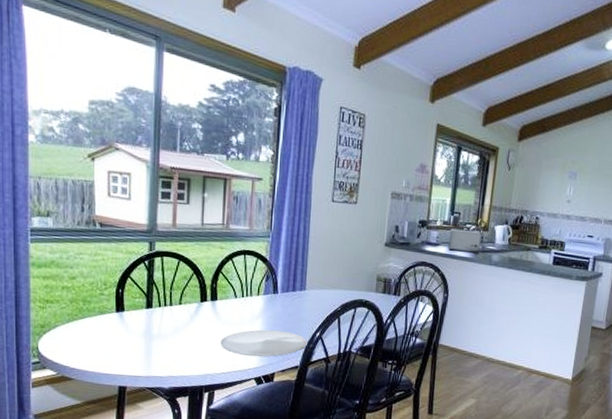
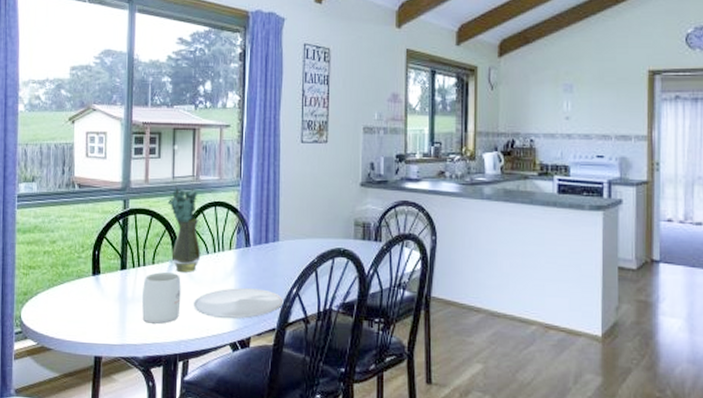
mug: none [168,312,208,359] -> present [142,272,181,324]
vase: none [196,232,229,314] -> present [167,186,201,272]
toaster: present [448,228,483,254] -> none [431,160,470,188]

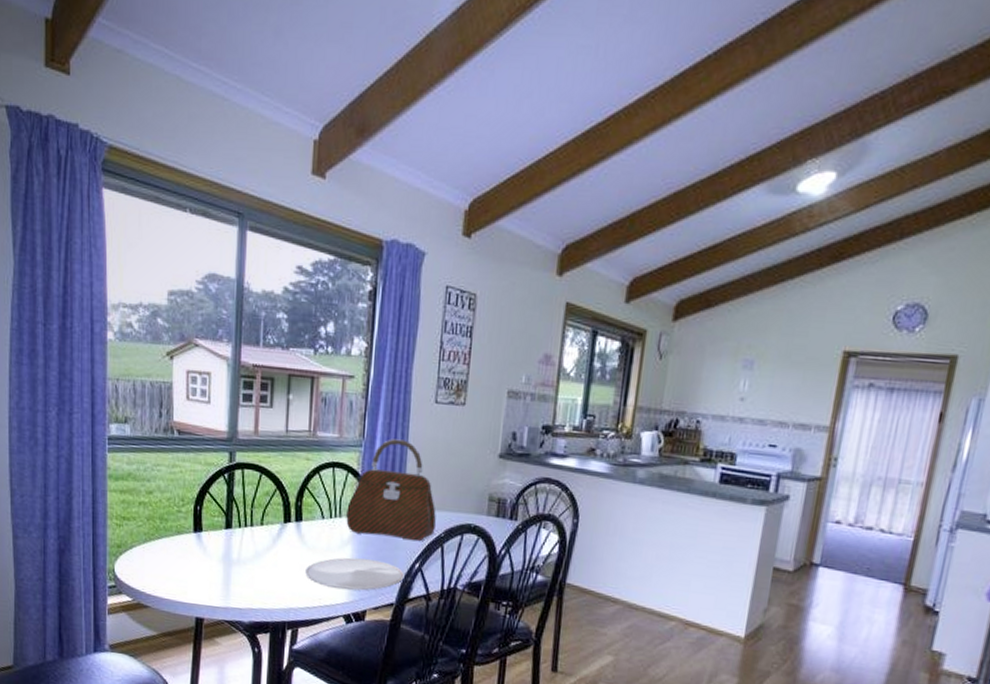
mug: present [142,272,181,324] -> none [248,534,292,589]
vase: present [167,186,201,272] -> none [279,441,316,537]
handbag: none [228,177,309,268] -> present [346,439,436,542]

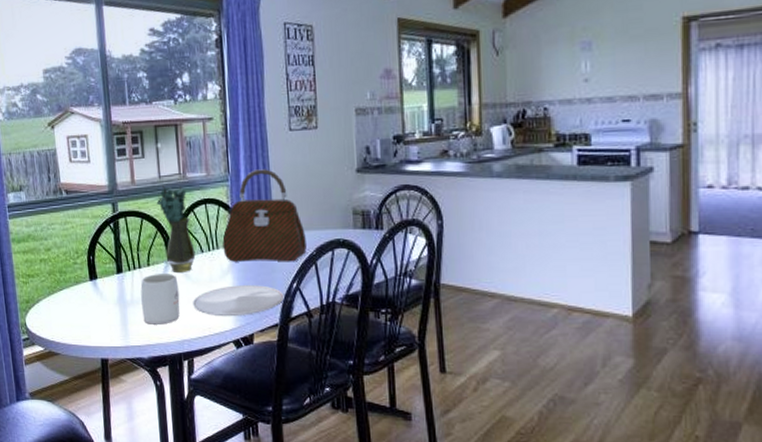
mug: none [248,534,292,589] -> present [140,274,180,325]
vase: none [279,441,316,537] -> present [156,185,196,272]

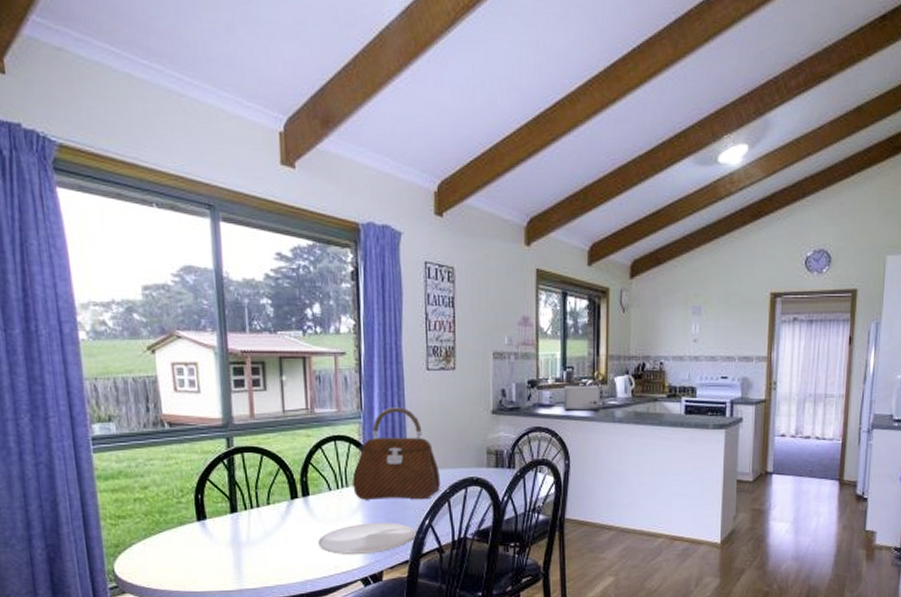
mug: present [140,274,180,325] -> none [258,512,304,566]
vase: present [156,185,196,272] -> none [279,420,323,511]
toaster: none [433,138,476,168] -> present [564,385,602,412]

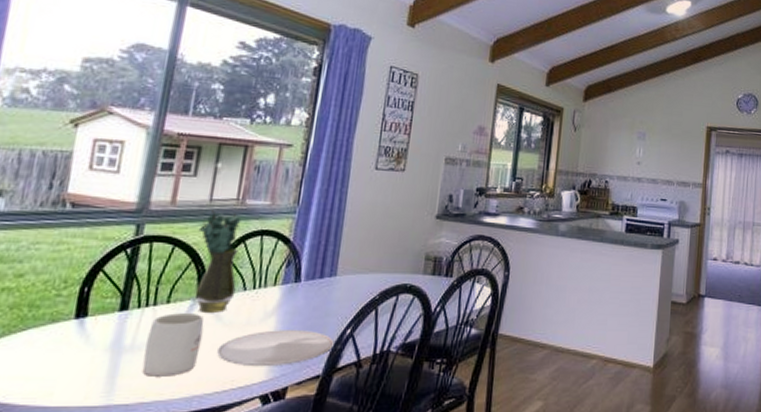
mug: none [258,512,304,566] -> present [142,313,204,377]
vase: none [279,420,323,511] -> present [195,210,242,313]
handbag: present [352,407,440,500] -> none [271,204,372,306]
toaster: present [564,385,602,412] -> none [509,196,548,224]

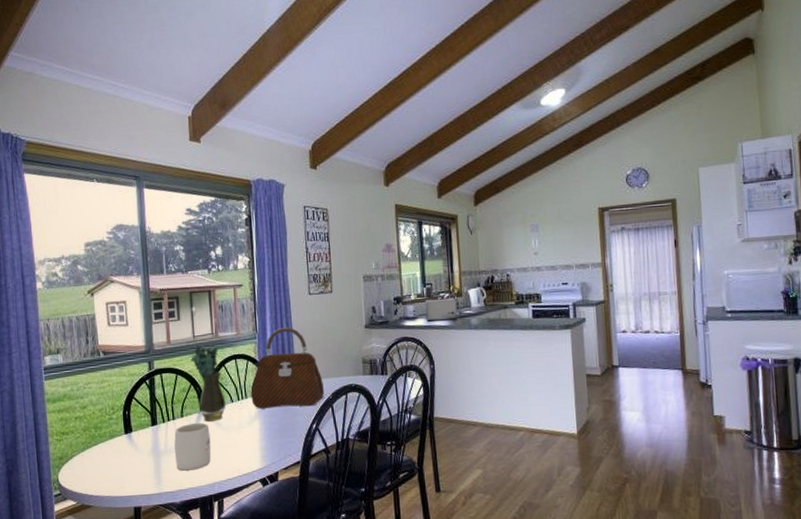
plate: present [217,330,334,367] -> none [223,428,305,459]
handbag: none [271,204,372,306] -> present [251,327,324,409]
toaster: none [509,196,548,224] -> present [425,298,458,323]

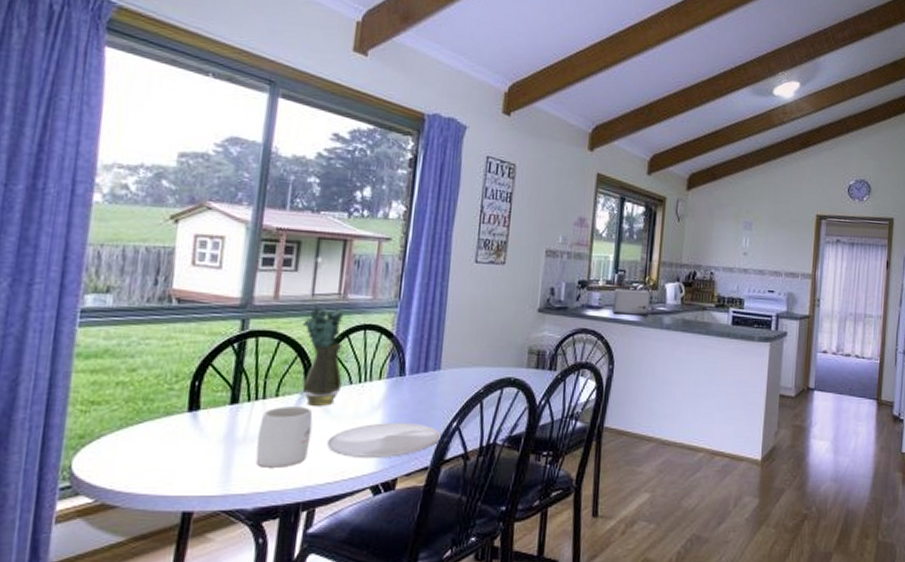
plate: none [223,428,305,459] -> present [327,423,441,459]
handbag: present [251,327,324,409] -> none [377,298,476,400]

